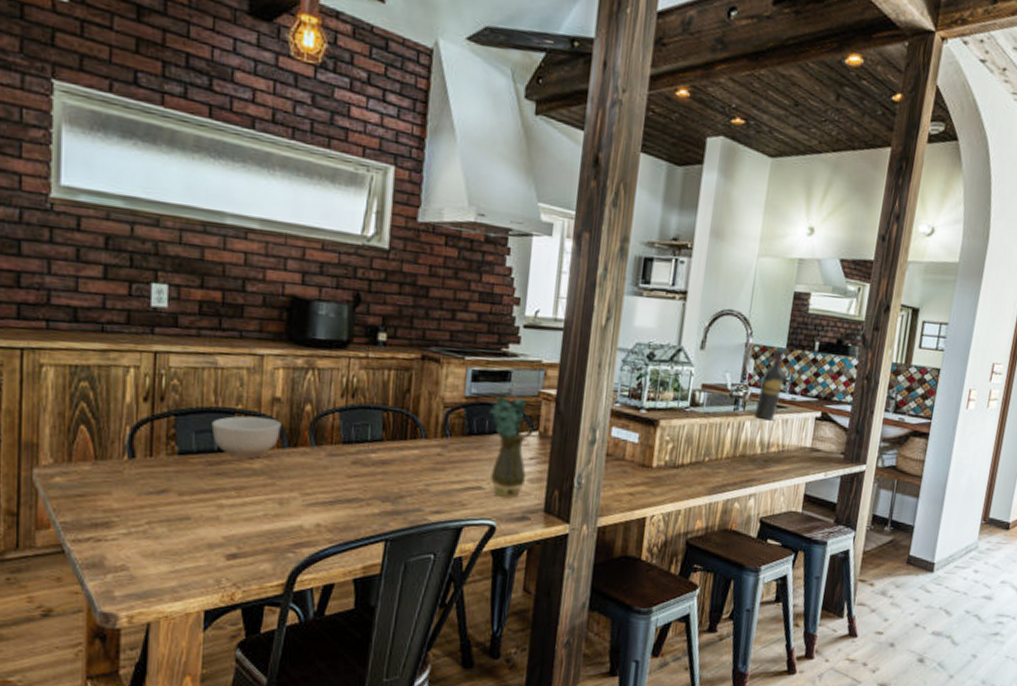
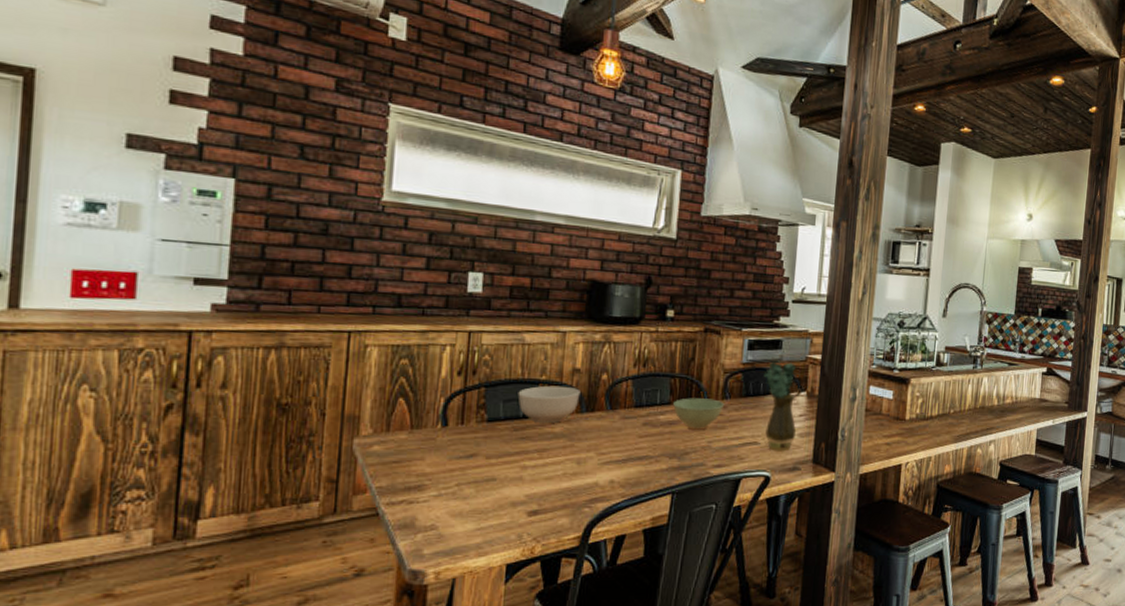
bowl: none [386,434,445,473] -> present [673,398,725,431]
wine bottle: present [754,348,785,421] -> none [990,315,1015,376]

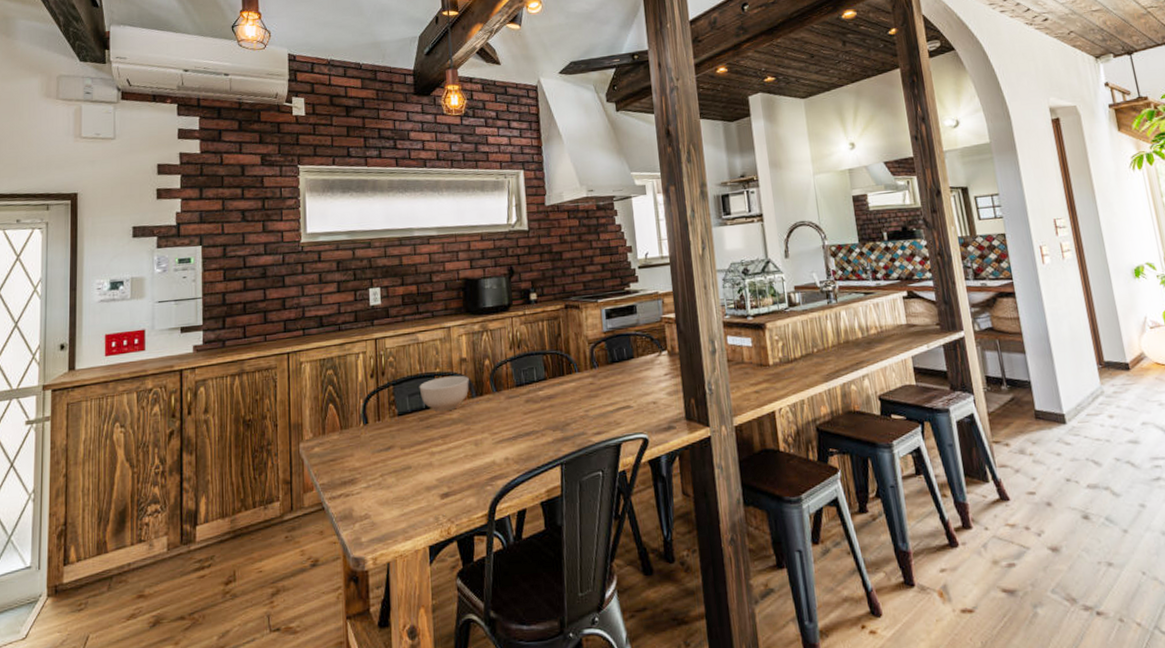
bowl: present [673,398,725,431] -> none [549,369,594,402]
vase: present [763,357,797,452] -> none [624,322,665,413]

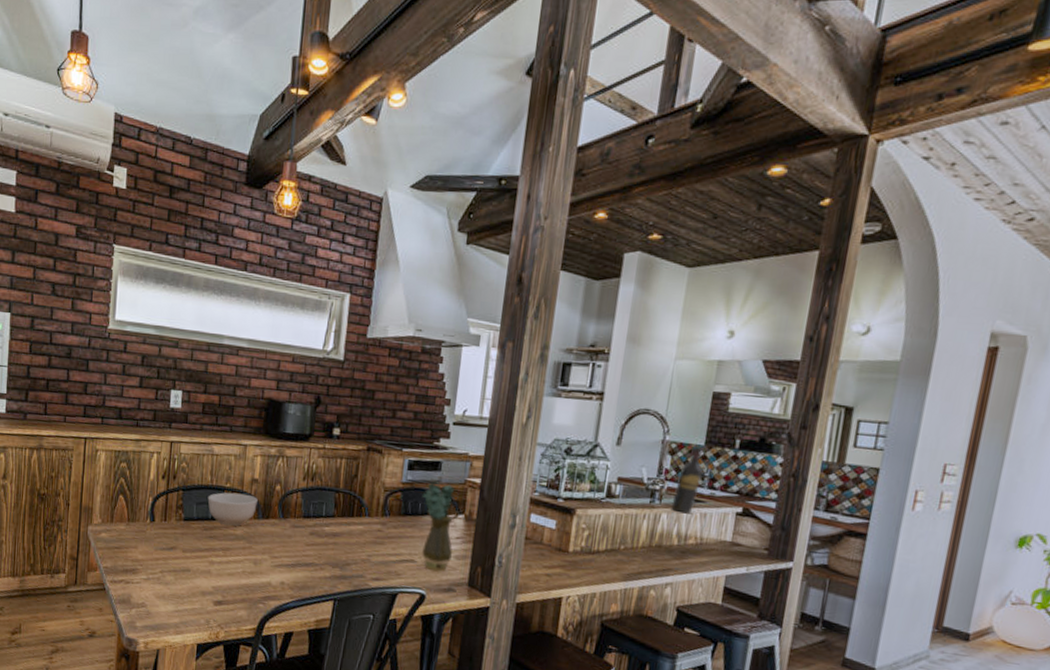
vase: none [624,322,665,413] -> present [422,478,455,572]
wine bottle: none [845,244,866,307] -> present [671,445,703,514]

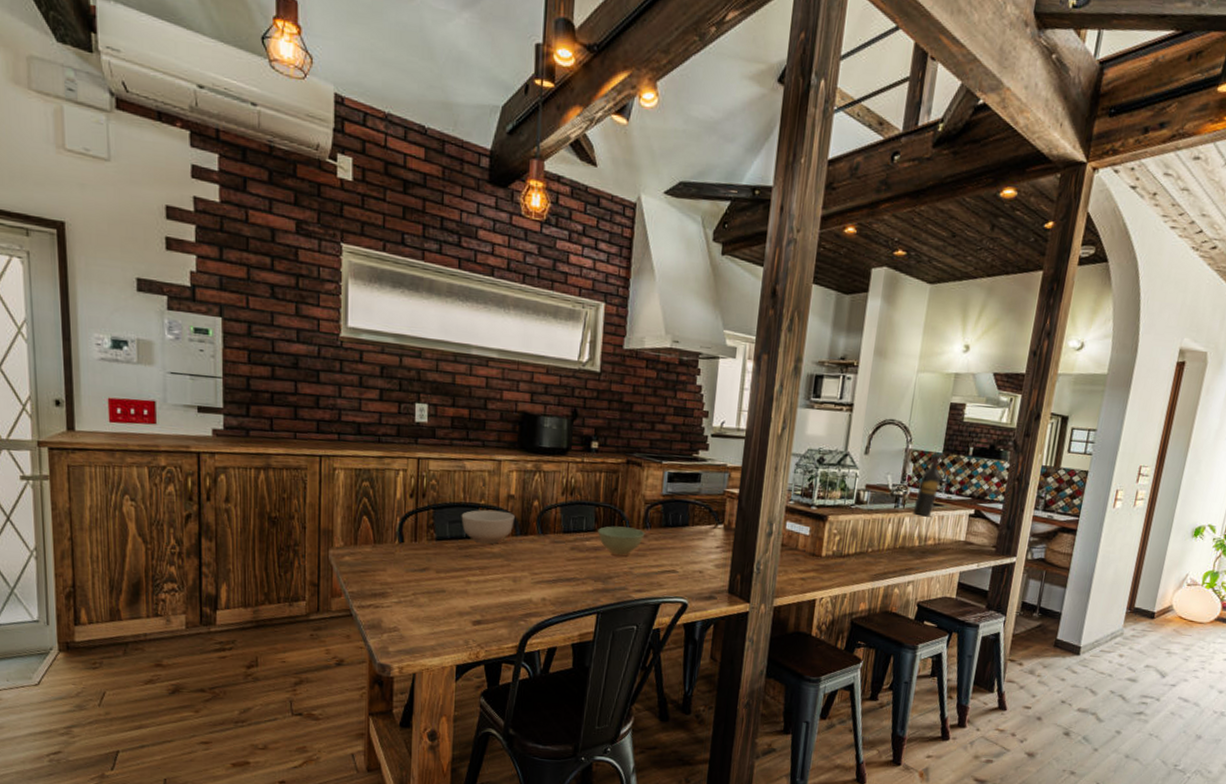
bowl: none [337,512,384,545] -> present [598,526,645,558]
vase: present [422,478,455,572] -> none [682,490,715,581]

